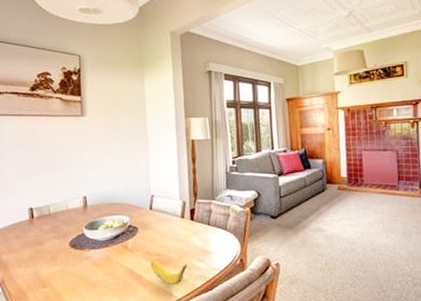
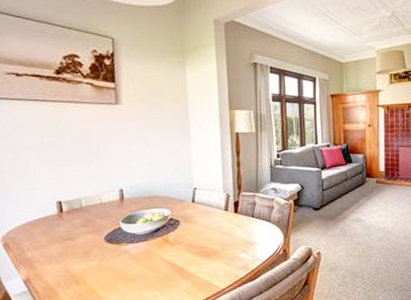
banana: present [150,261,187,285] -> none [193,254,231,276]

